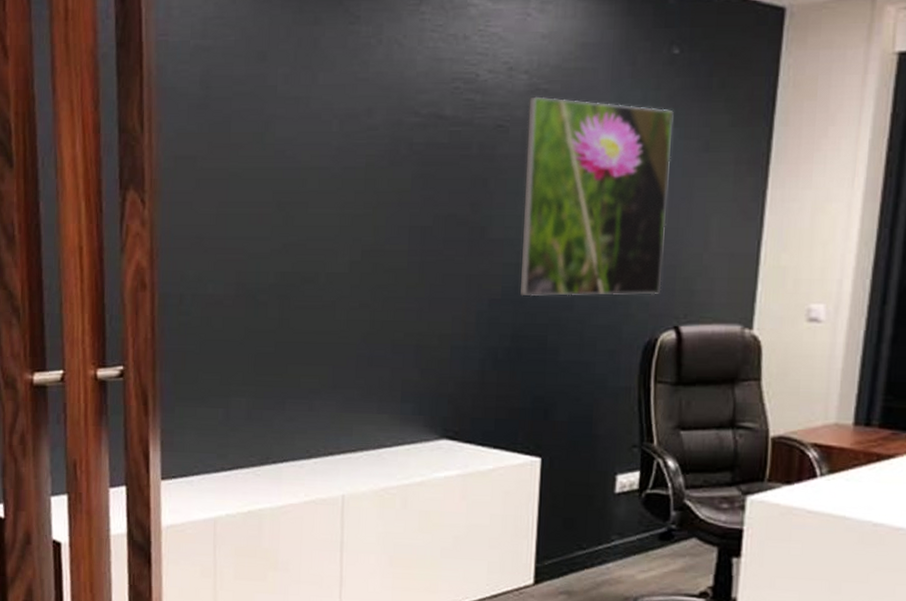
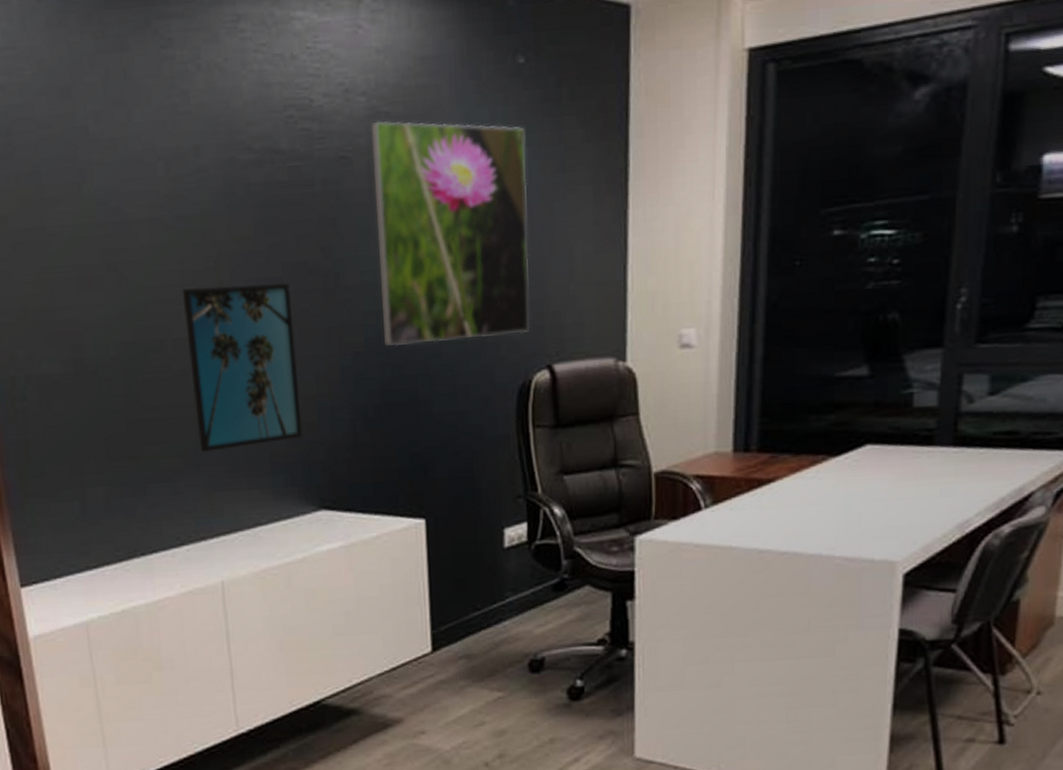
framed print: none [338,229,439,377] -> present [182,282,303,453]

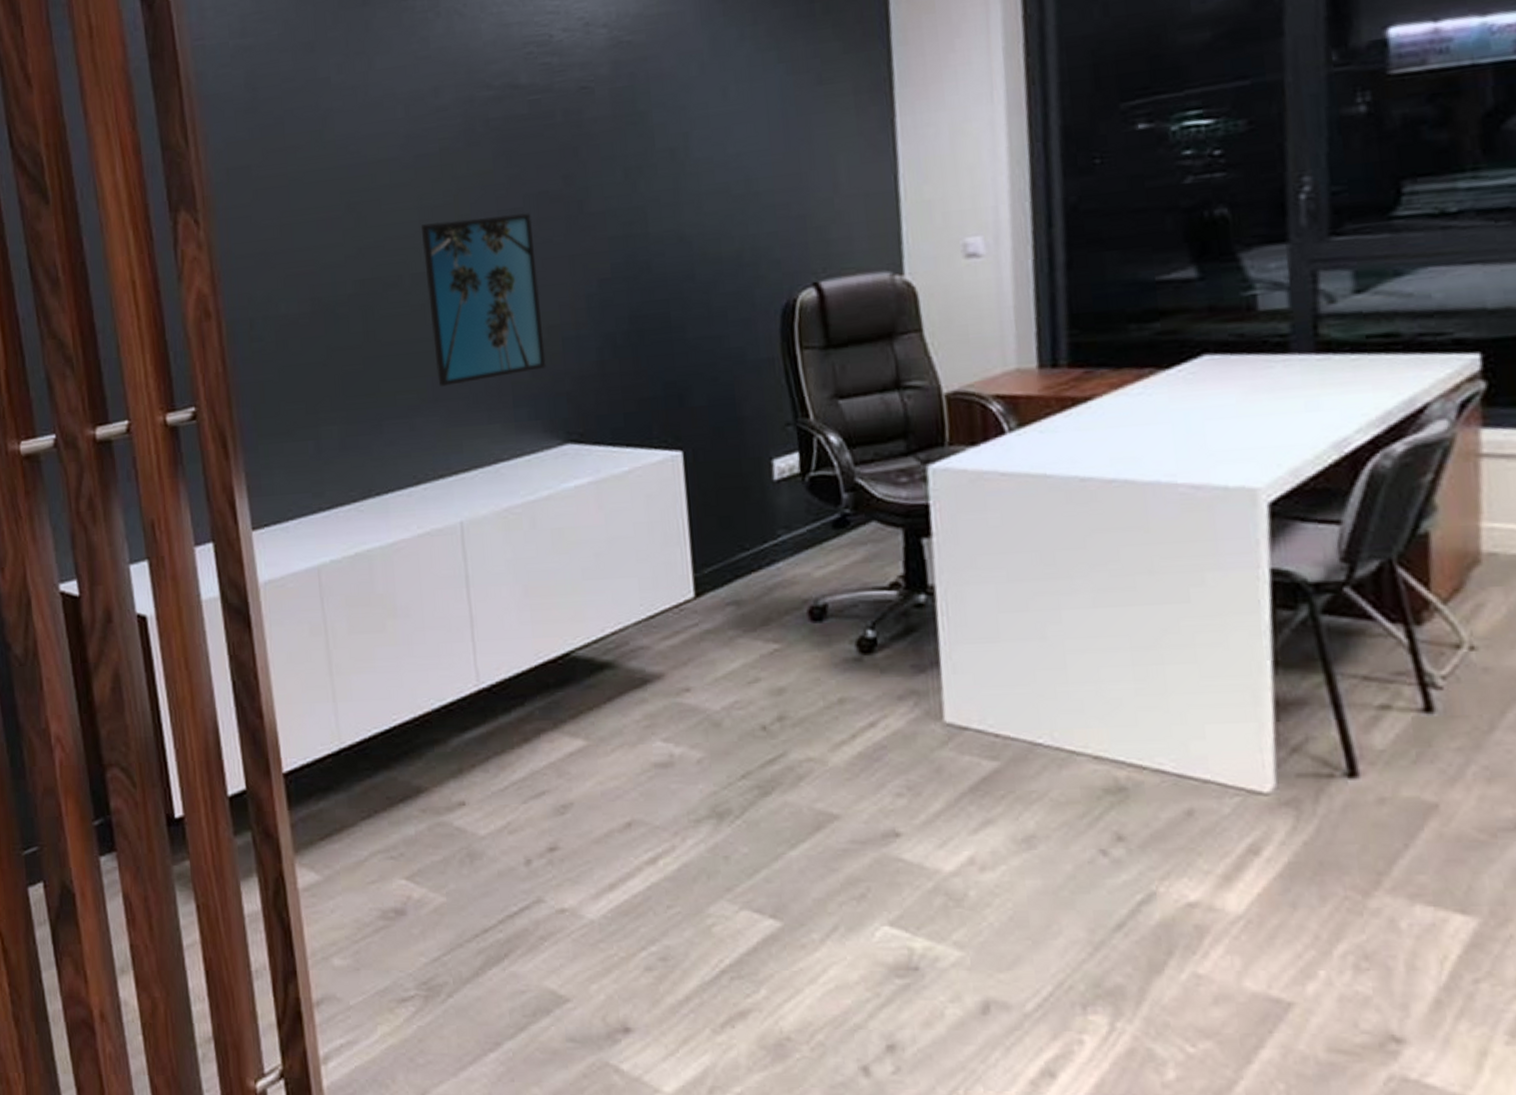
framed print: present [370,121,531,347] -> none [612,44,792,272]

